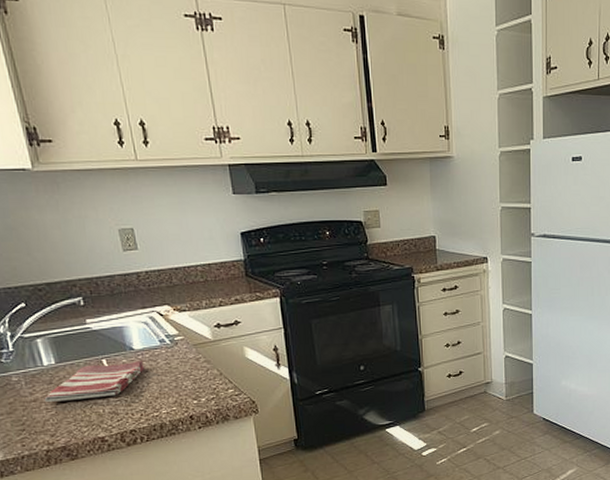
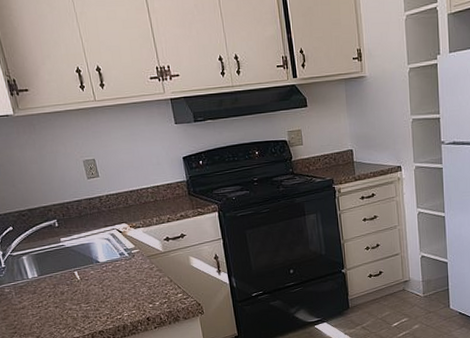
dish towel: present [44,361,146,402] -> none [30,272,109,309]

